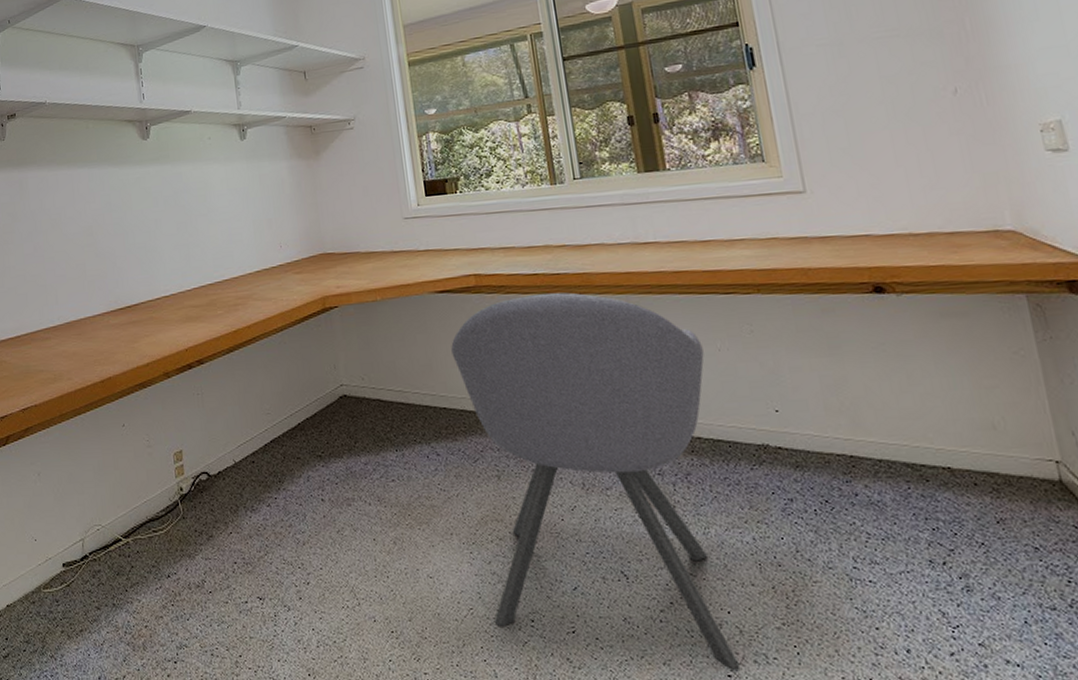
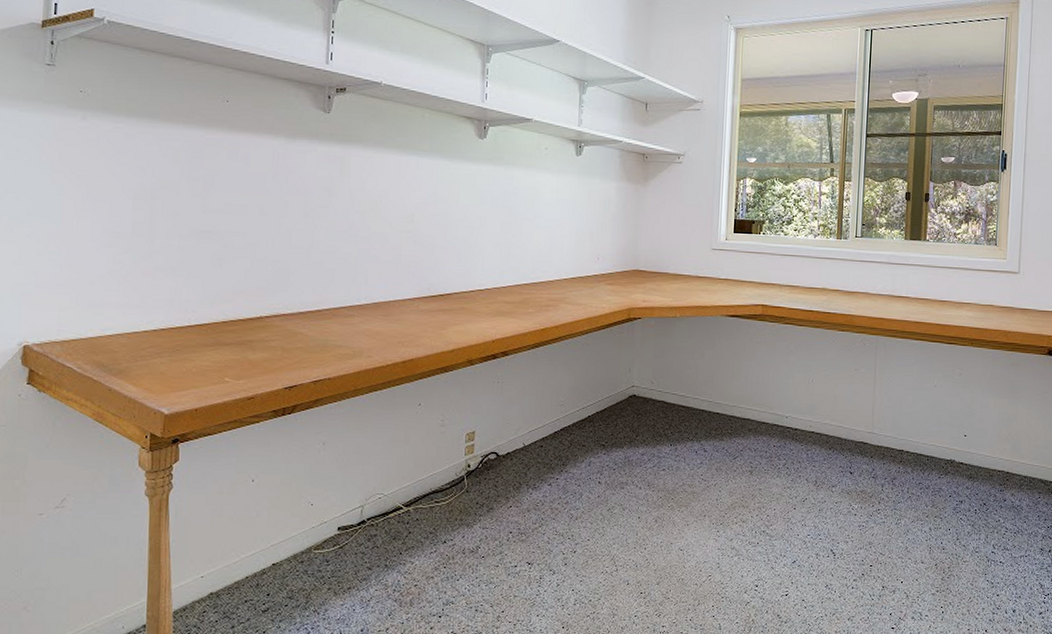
chair: present [451,292,741,670] -> none [727,327,924,624]

